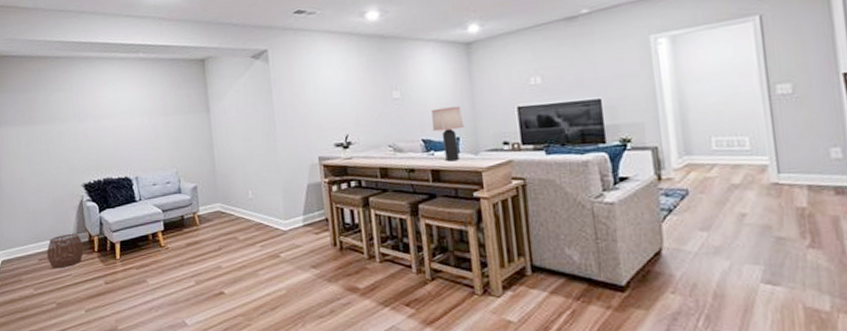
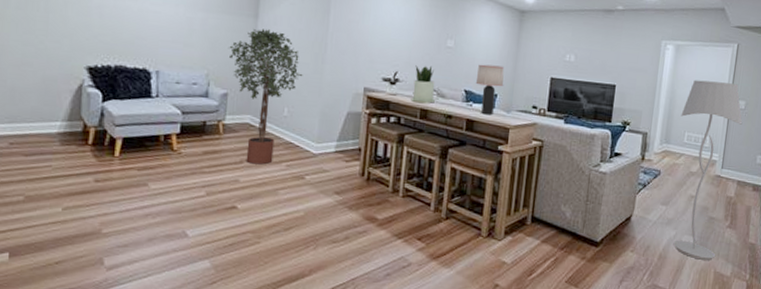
woven basket: present [46,233,84,269] -> none [21,119,75,158]
potted tree: none [190,120,259,249] -> present [229,29,303,165]
planter: none [365,121,393,163] -> present [411,65,435,104]
floor lamp: none [699,64,800,294] -> present [673,80,743,260]

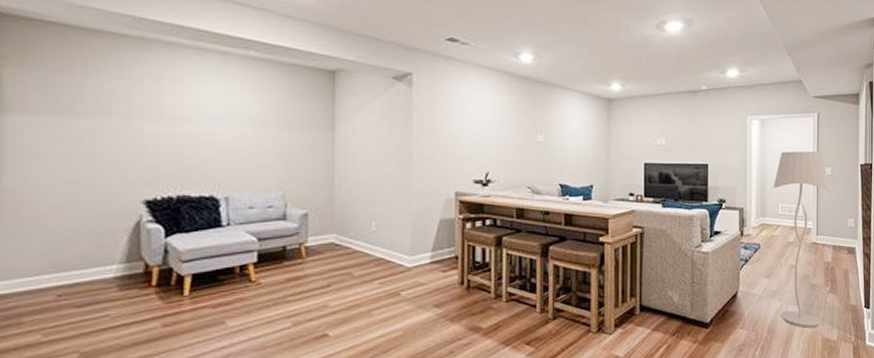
potted tree: present [229,29,303,165] -> none [305,141,389,286]
planter: present [411,65,435,104] -> none [505,163,530,203]
table lamp: present [475,64,505,116] -> none [570,156,599,207]

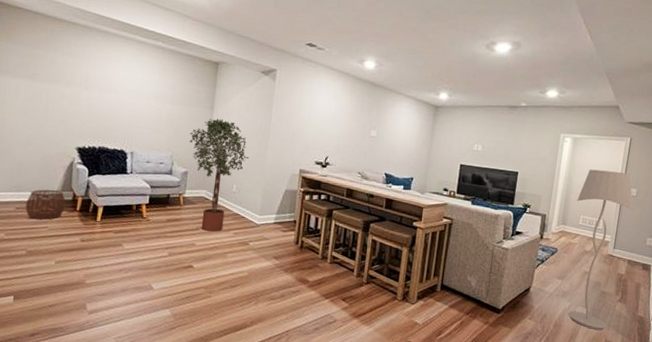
woven basket: none [71,262,135,308] -> present [25,189,66,220]
potted tree: none [305,141,389,286] -> present [189,119,250,232]

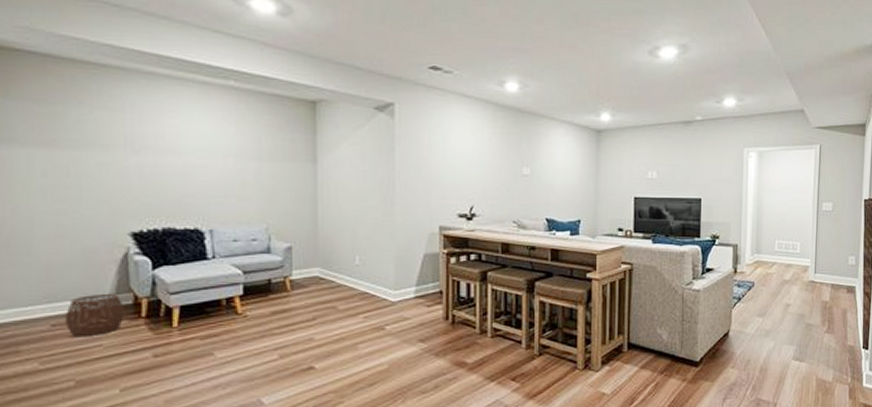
potted tree: present [189,119,250,232] -> none [288,174,372,320]
floor lamp: present [567,169,634,330] -> none [769,185,831,368]

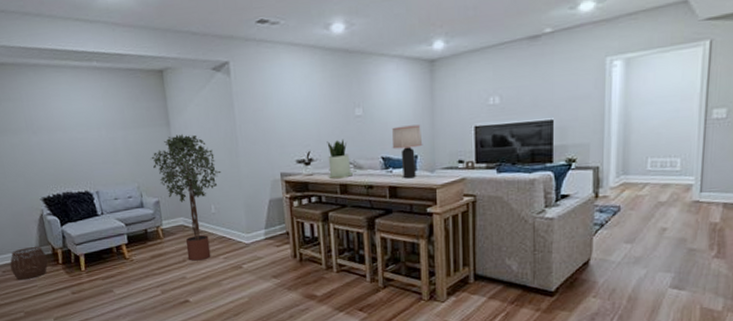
potted tree: none [288,174,372,320] -> present [151,134,222,261]
planter: none [490,196,516,237] -> present [327,139,353,179]
table lamp: none [556,190,587,243] -> present [392,124,423,179]

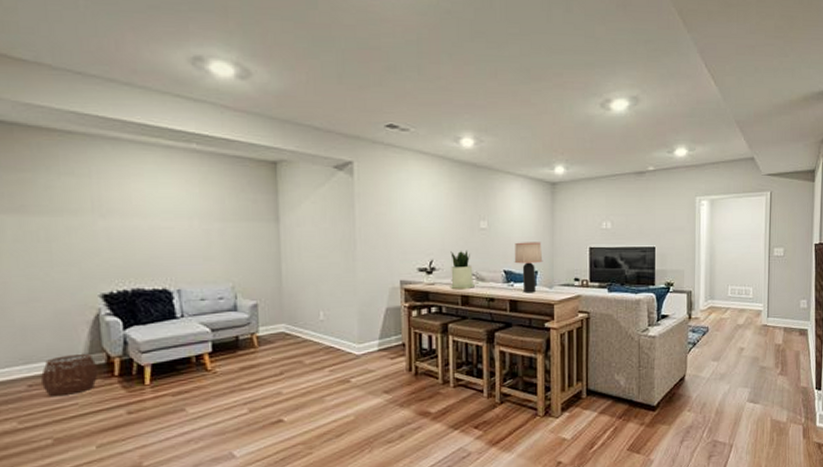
potted tree: present [151,134,222,261] -> none [252,232,335,374]

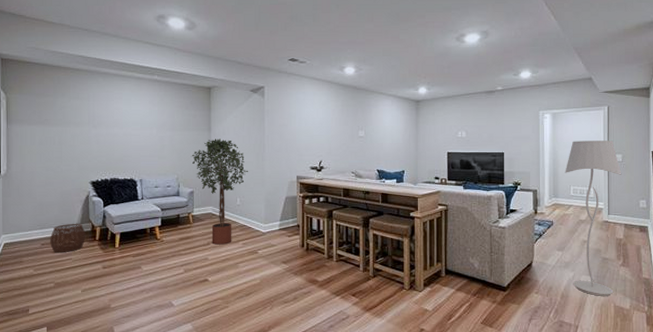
potted tree: none [252,232,335,374] -> present [191,139,249,245]
planter: present [450,250,475,290] -> none [334,153,354,184]
table lamp: present [514,242,543,293] -> none [385,147,409,188]
floor lamp: none [722,232,783,410] -> present [565,141,622,296]

